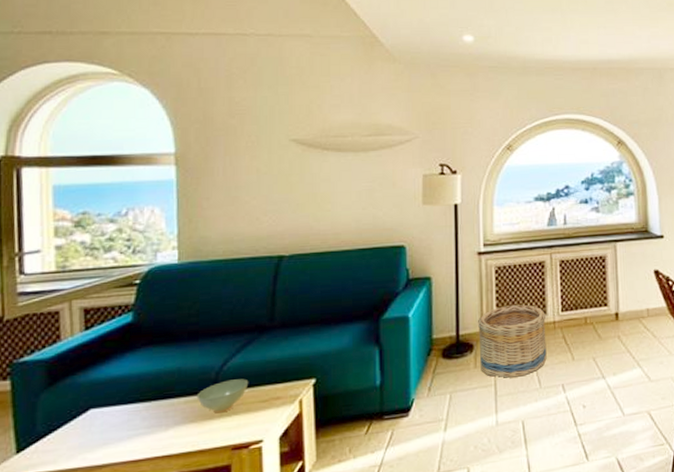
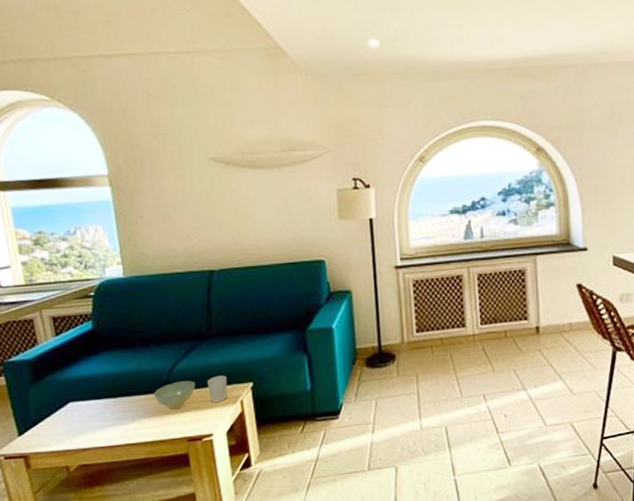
candle holder: none [263,371,286,403] -> present [207,375,228,403]
basket: present [478,304,547,378] -> none [398,317,467,387]

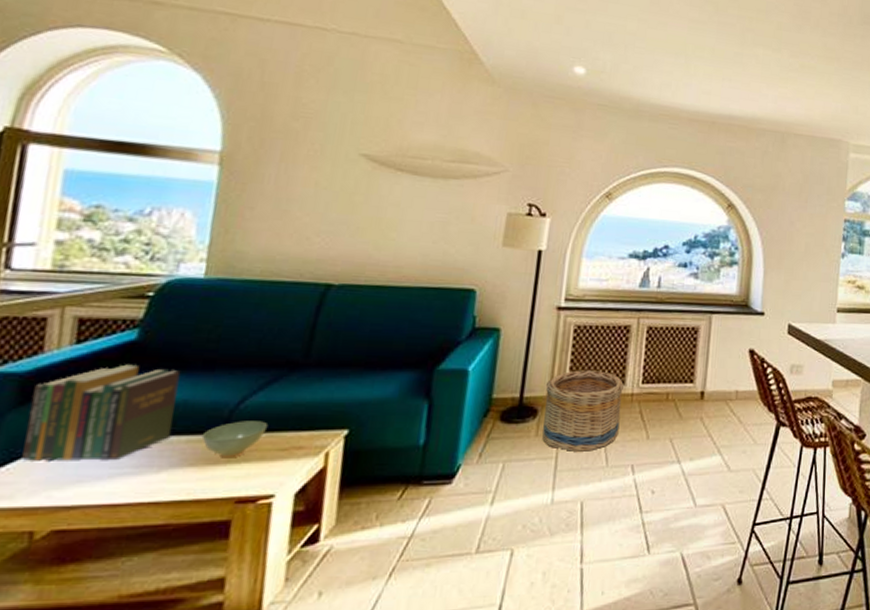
books: none [40,347,134,420] -> present [21,364,181,461]
candle holder: present [207,375,228,403] -> none [283,417,315,452]
basket: none [398,317,467,387] -> present [542,370,625,452]

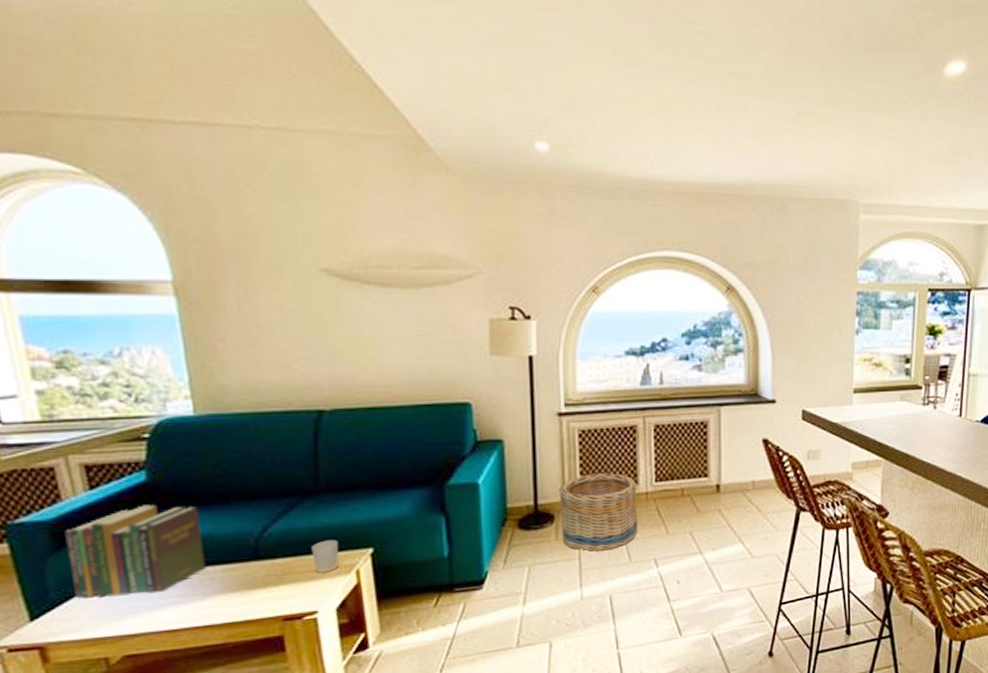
bowl: present [201,421,269,458] -> none [235,546,296,583]
candle holder: none [283,417,315,452] -> present [311,539,339,573]

